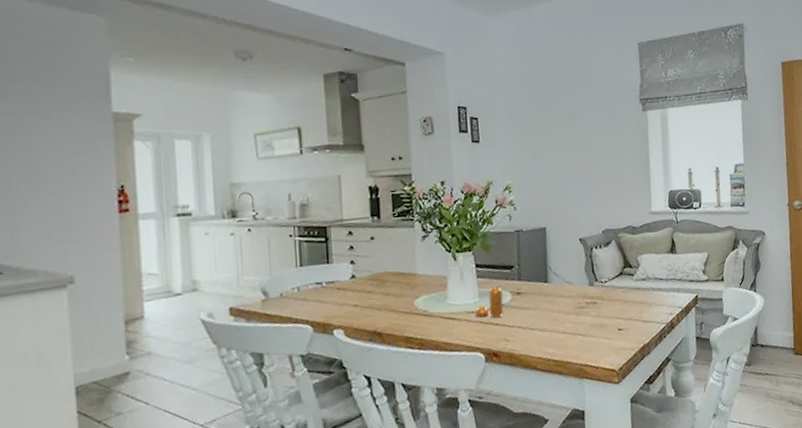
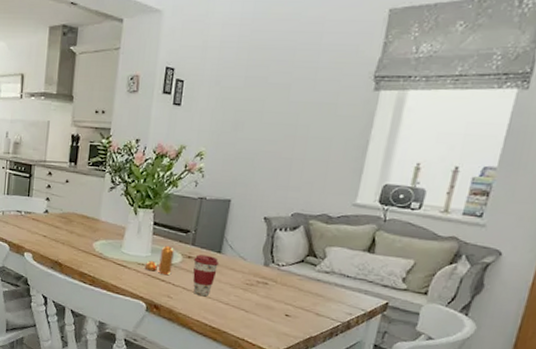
coffee cup: none [523,287,549,331] -> present [192,254,219,297]

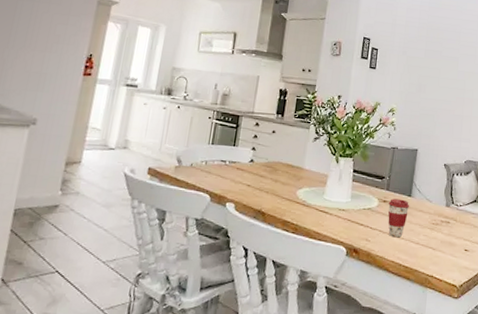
pepper shaker: present [144,246,174,275] -> none [345,191,371,220]

